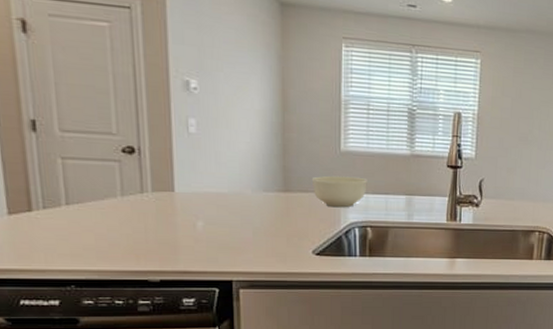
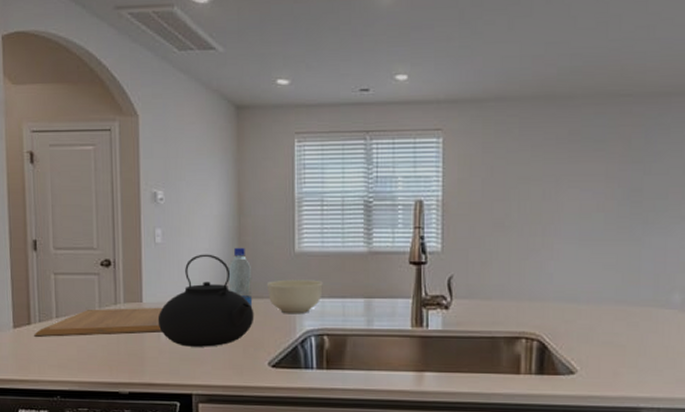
chopping board: none [37,196,198,225] -> present [34,307,163,337]
teakettle: none [192,147,299,237] -> present [157,254,254,347]
bottle: none [271,142,297,200] -> present [228,247,253,307]

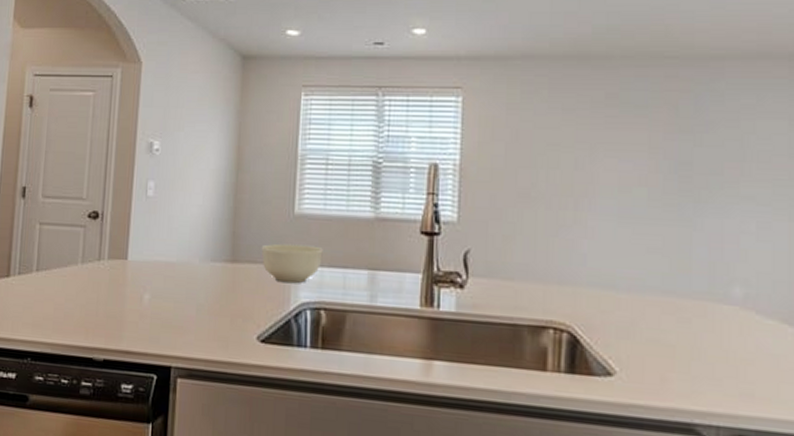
chopping board: present [34,307,163,337] -> none [12,263,148,295]
teakettle: present [157,254,254,347] -> none [141,210,246,315]
bottle: present [228,247,253,307] -> none [220,205,247,272]

